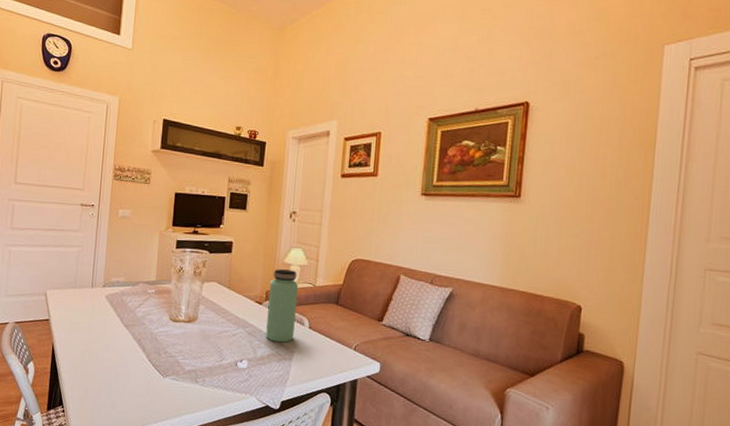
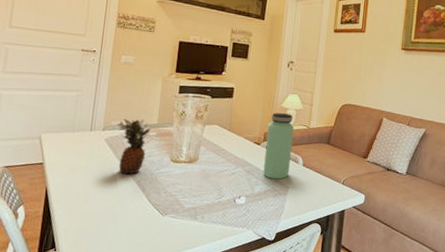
fruit: none [117,275,151,333] -> present [117,119,152,175]

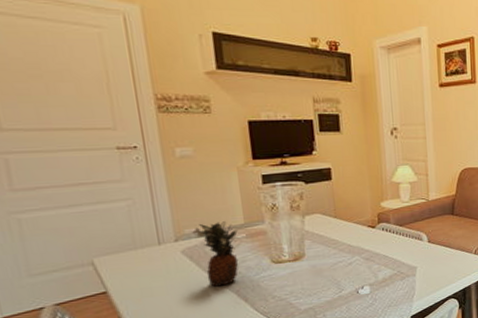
bottle: present [263,113,294,180] -> none [380,188,414,262]

